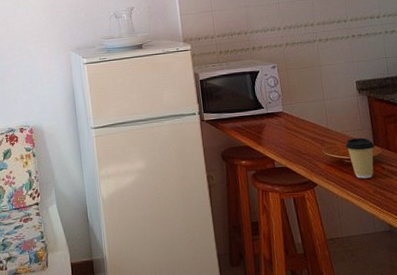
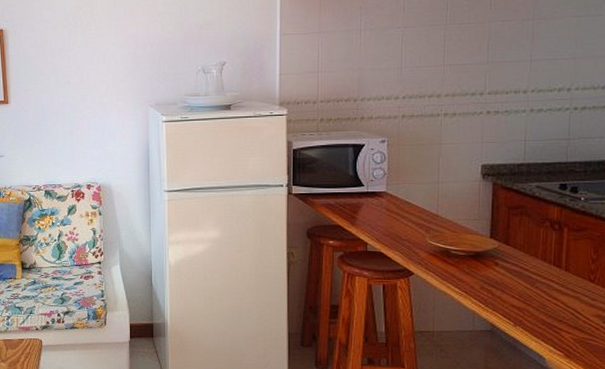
coffee cup: present [345,137,375,179] -> none [455,228,491,273]

